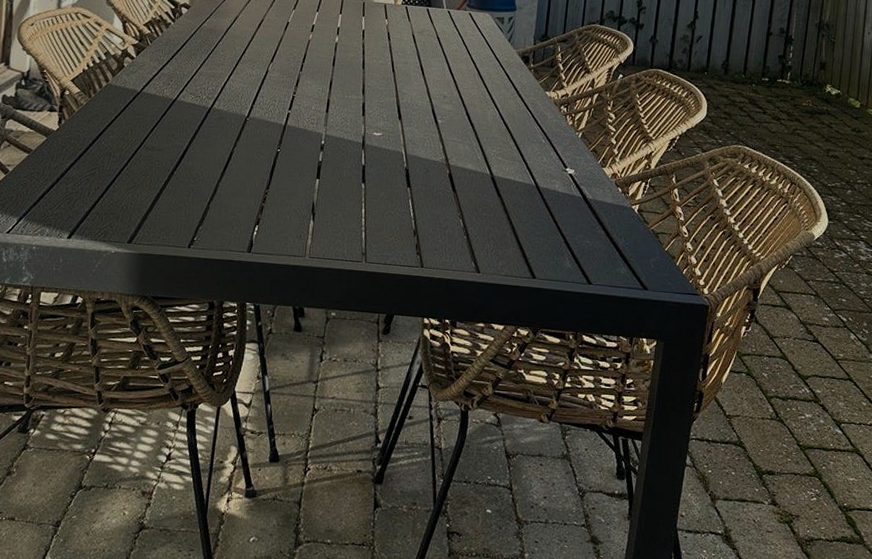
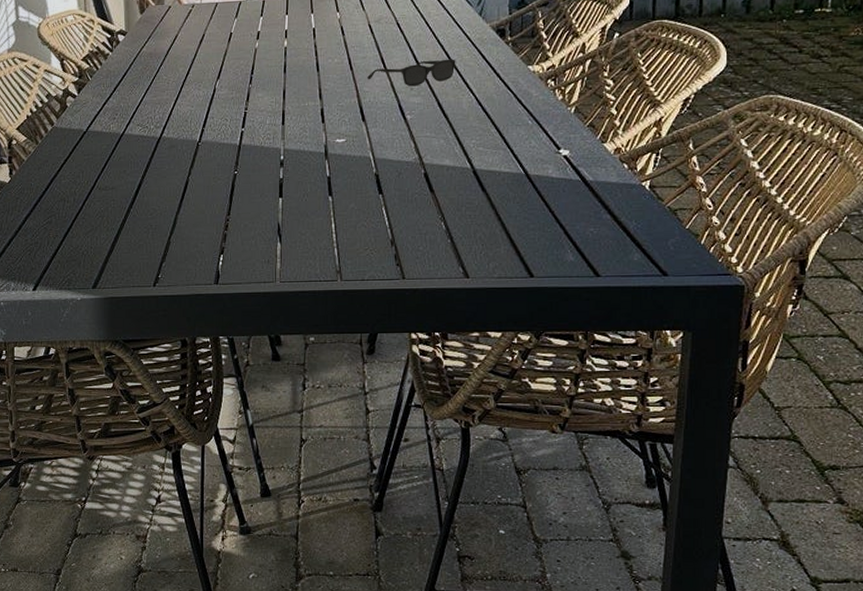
sunglasses: none [407,74,485,95] -> present [367,59,456,87]

